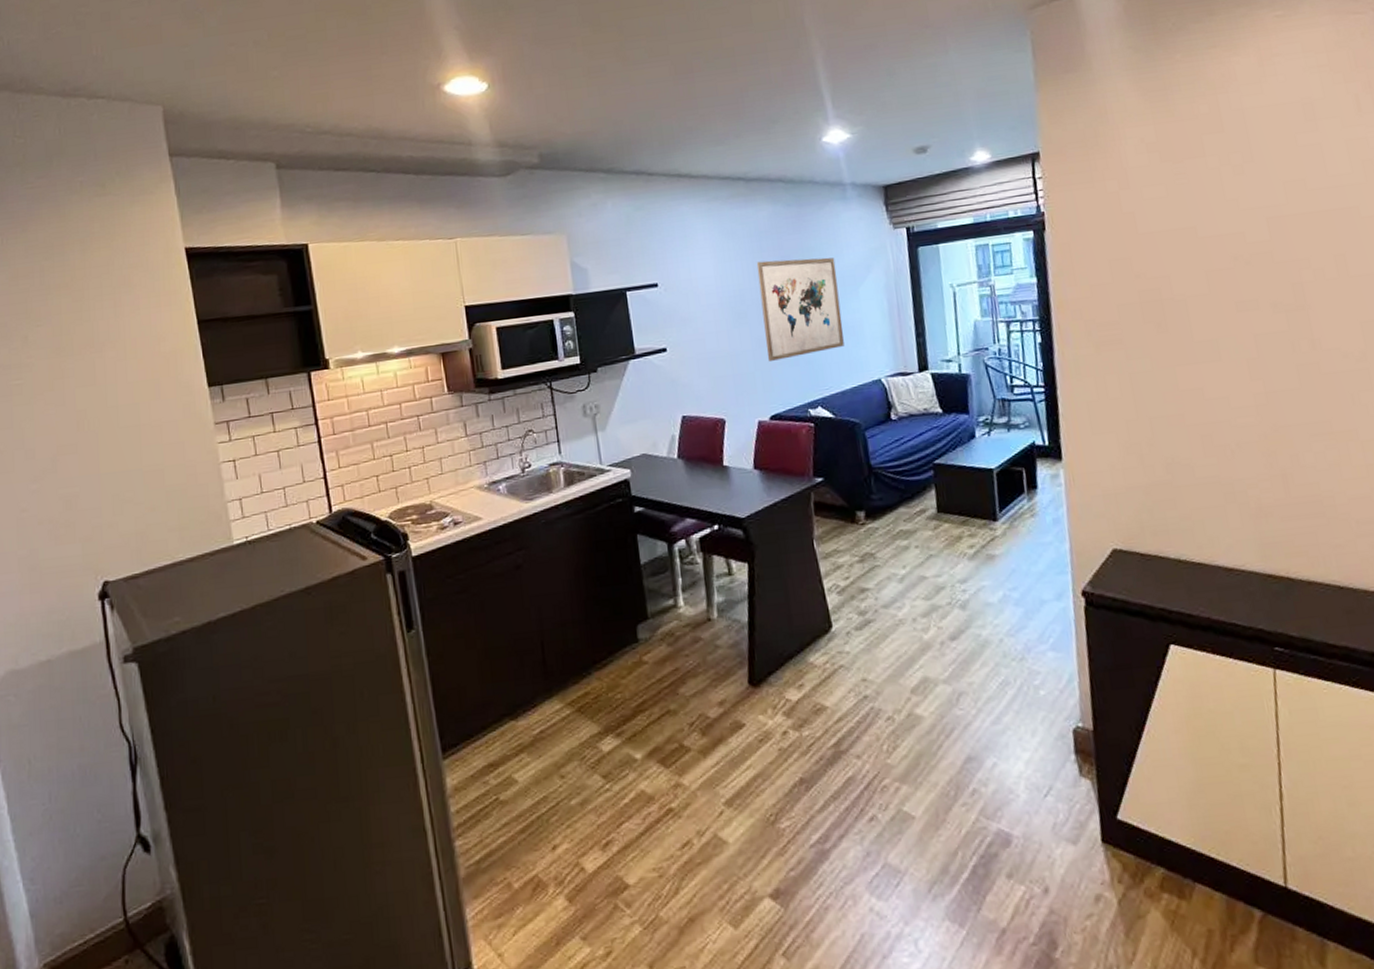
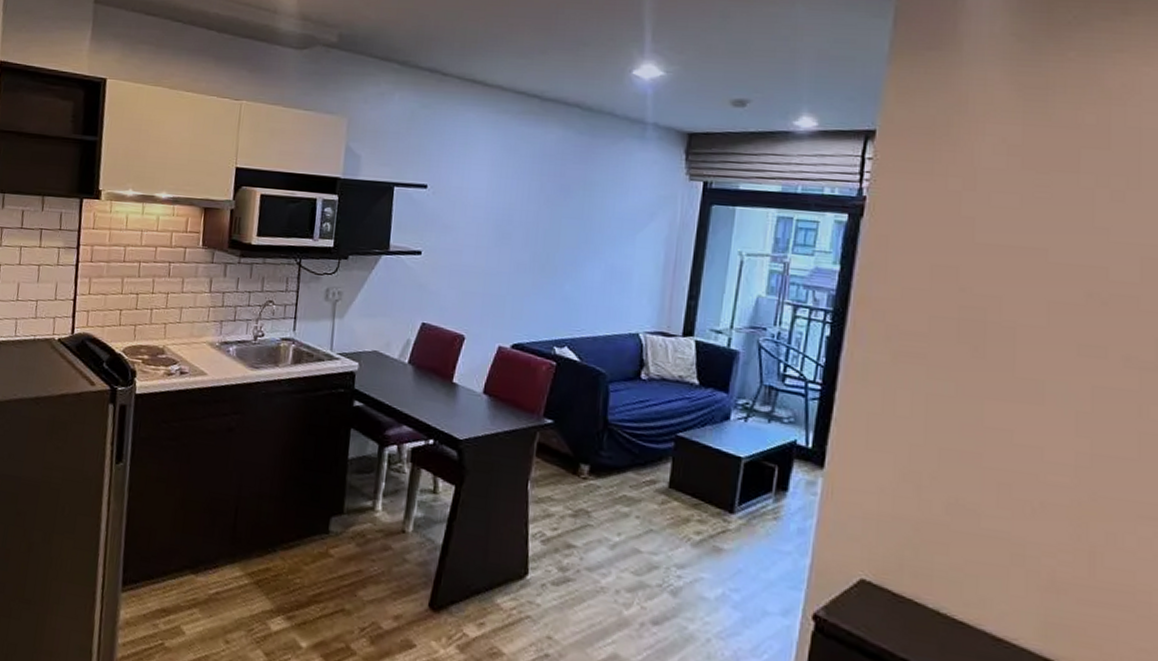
wall art: present [756,257,844,361] -> none [522,184,618,292]

